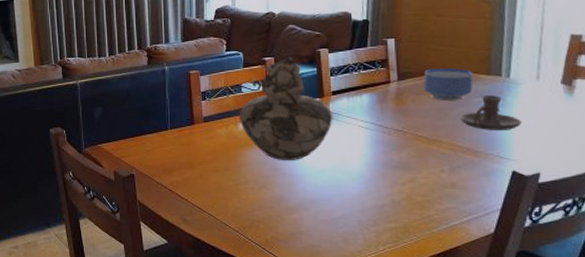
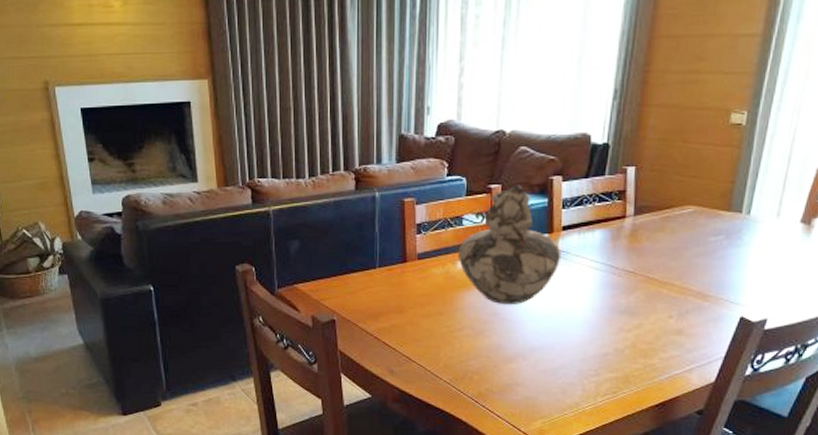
bowl: present [423,68,473,102] -> none [660,202,714,240]
candle holder: present [460,94,522,130] -> none [694,233,756,273]

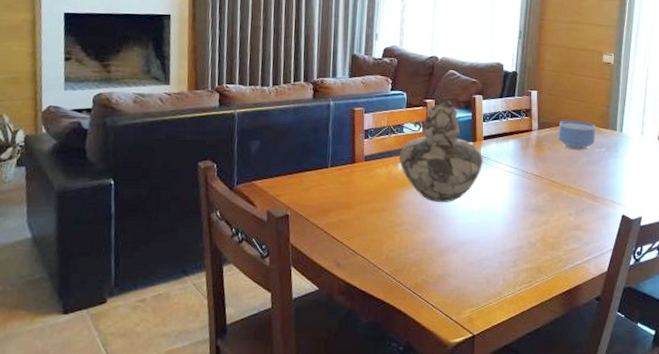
bowl: none [660,202,714,240] -> present [558,120,596,151]

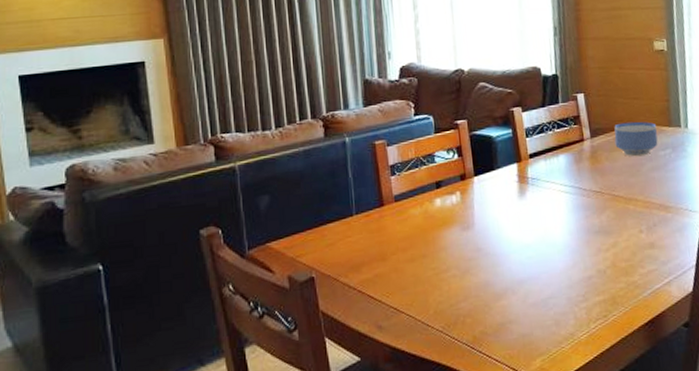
vase: present [399,101,484,202] -> none [433,118,533,239]

